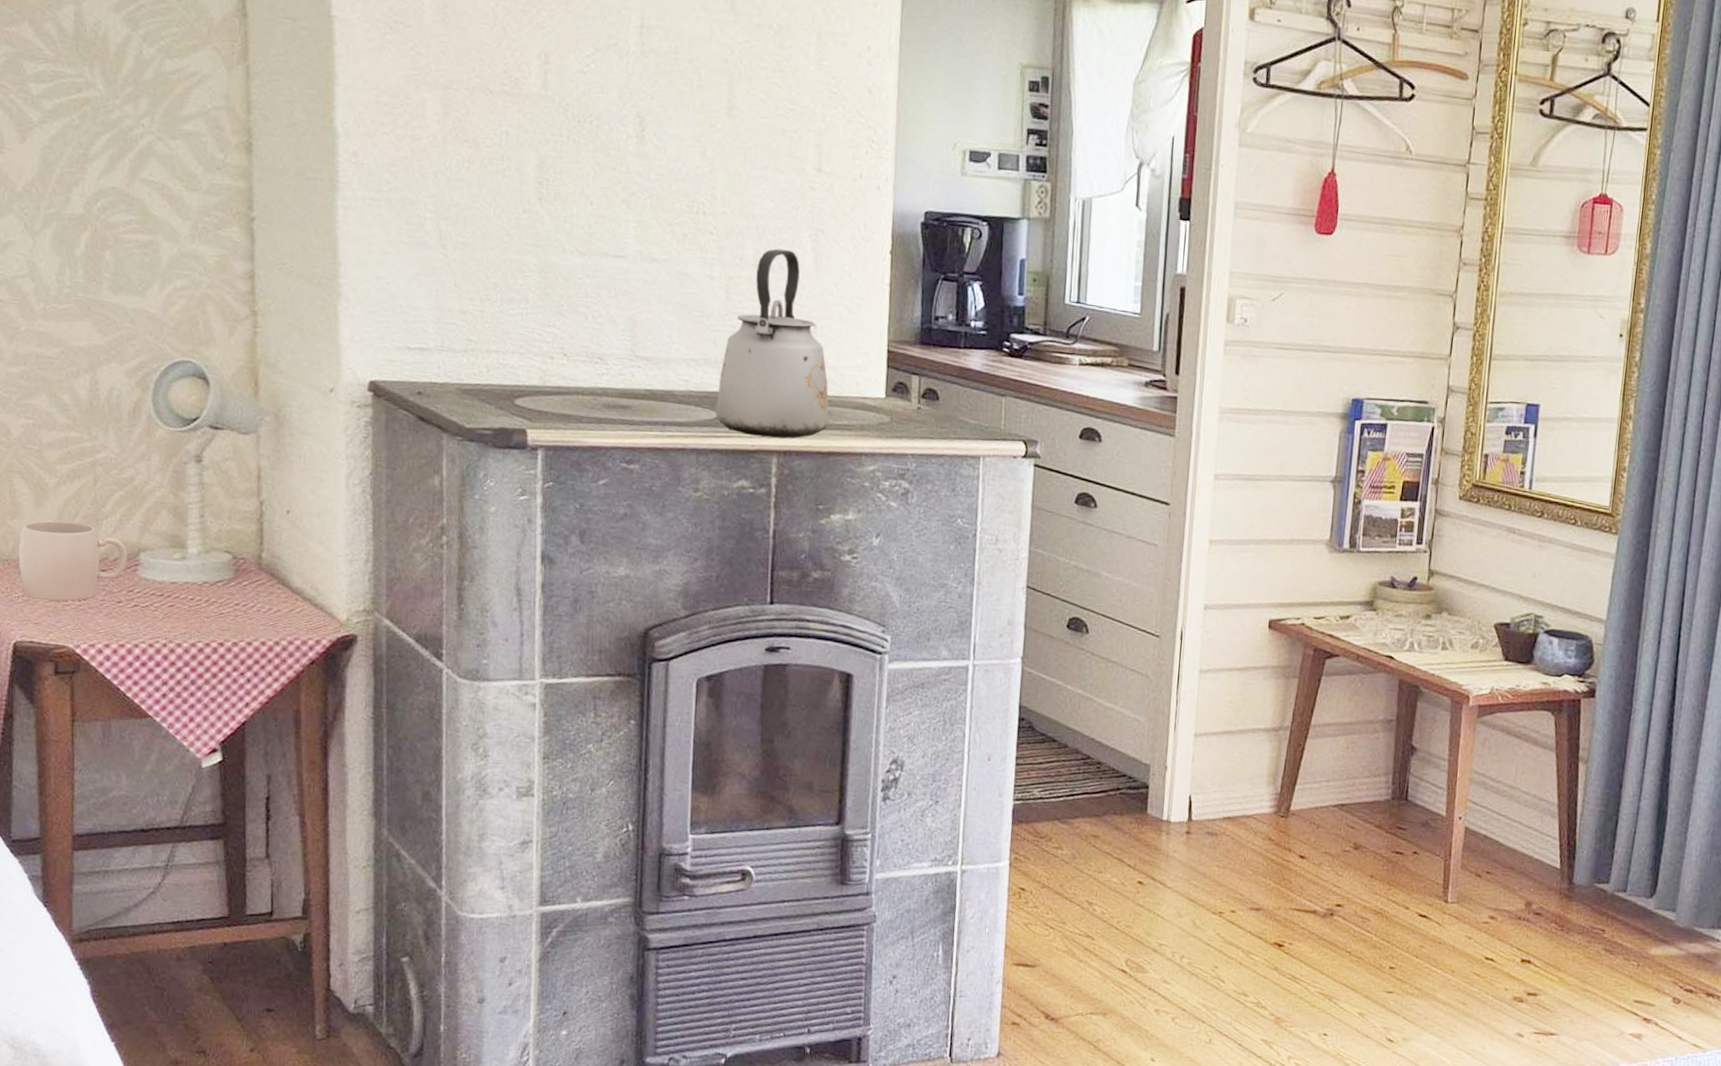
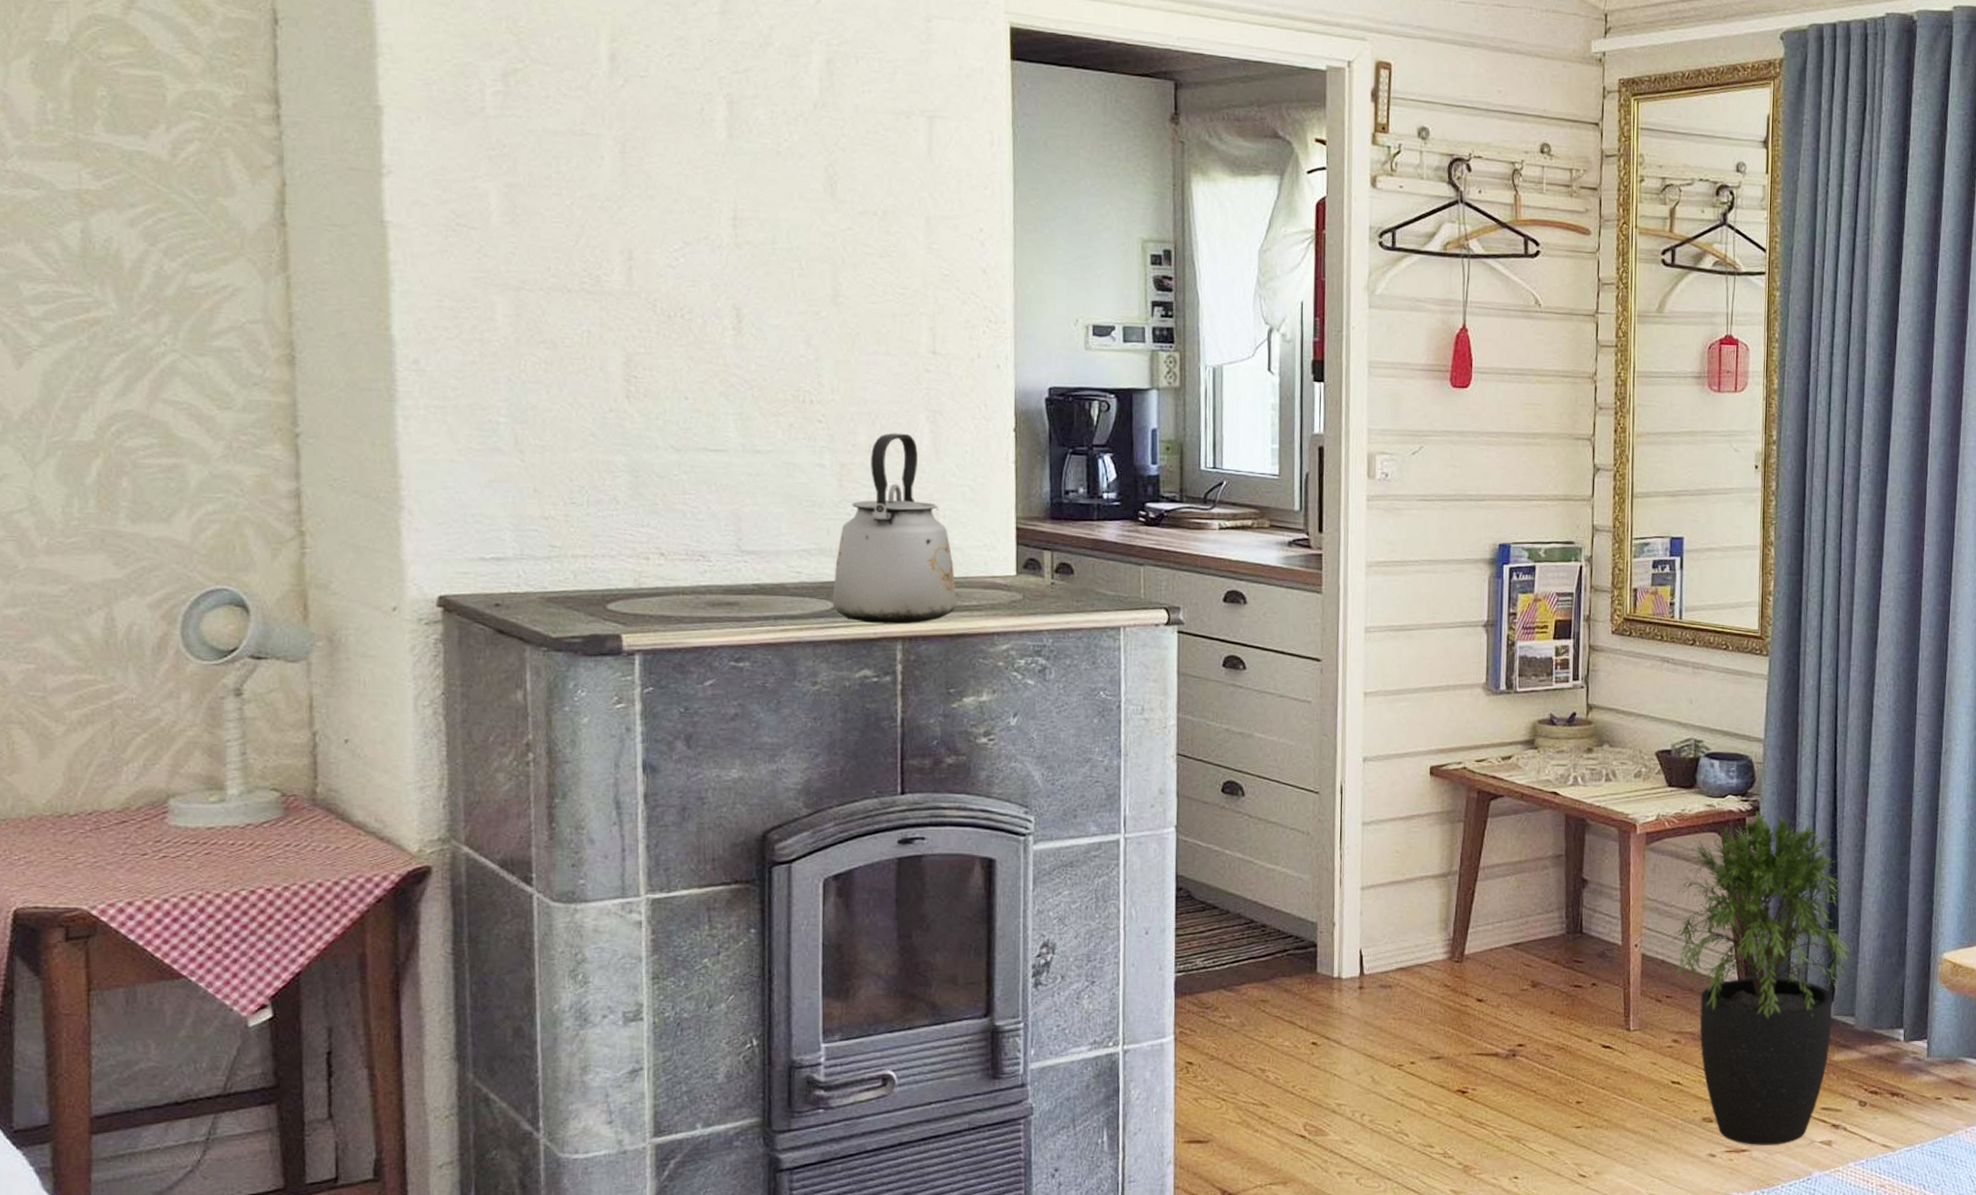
mug: present [19,520,127,602] -> none [19,771,153,861]
potted plant: none [1494,693,1683,1032] -> present [1670,811,1854,1145]

